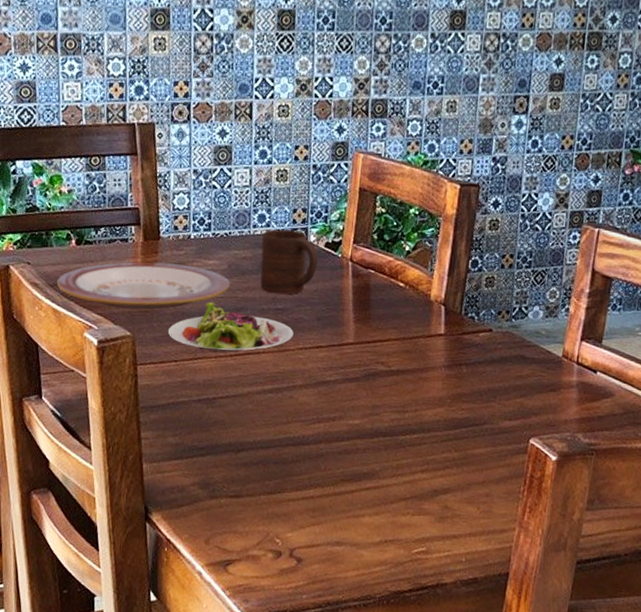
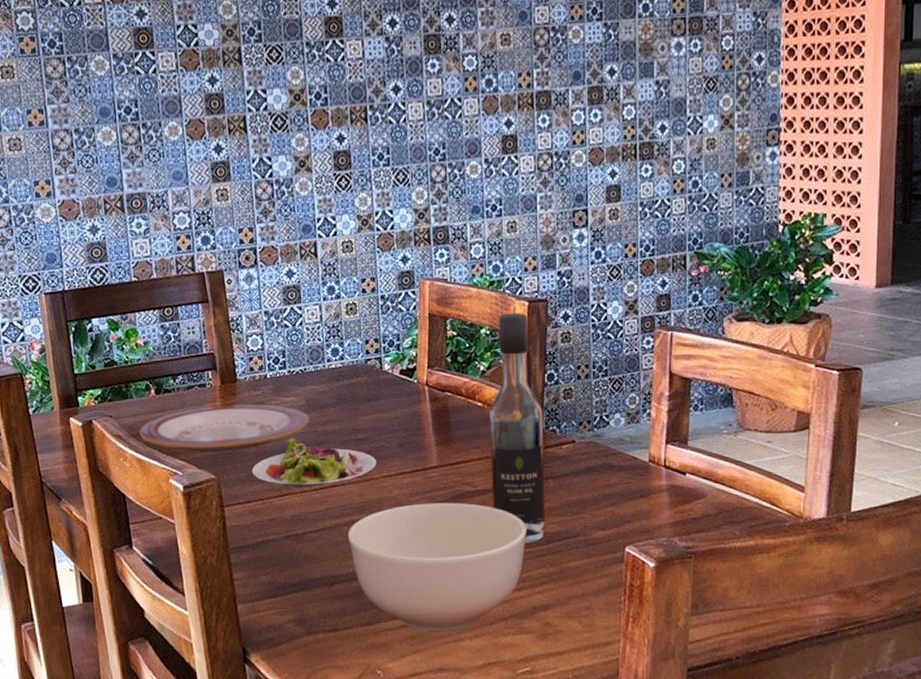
bowl: none [258,378,436,506] -> present [347,503,526,631]
cup: present [260,229,319,295] -> none [338,361,395,425]
bottle: none [404,194,464,427] -> present [489,313,546,543]

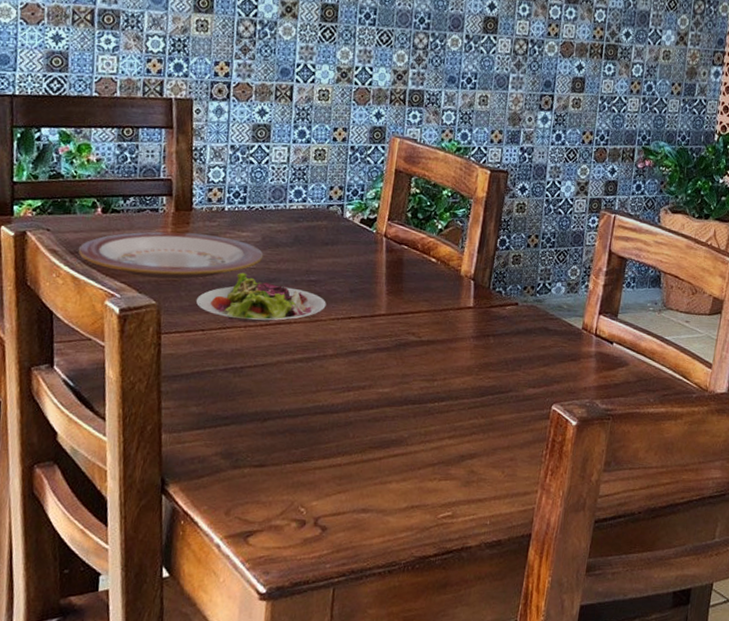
bowl: present [347,503,526,631] -> none [287,348,464,473]
bottle: present [489,313,546,543] -> none [433,178,492,395]

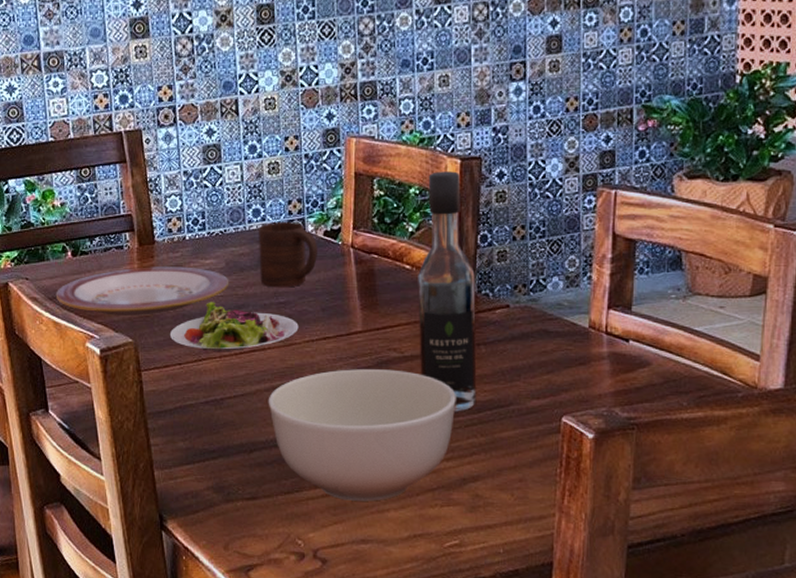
bowl: none [287,348,464,473] -> present [268,369,456,501]
cup: none [294,204,354,267] -> present [259,222,318,288]
bottle: none [433,178,492,395] -> present [418,171,477,412]

